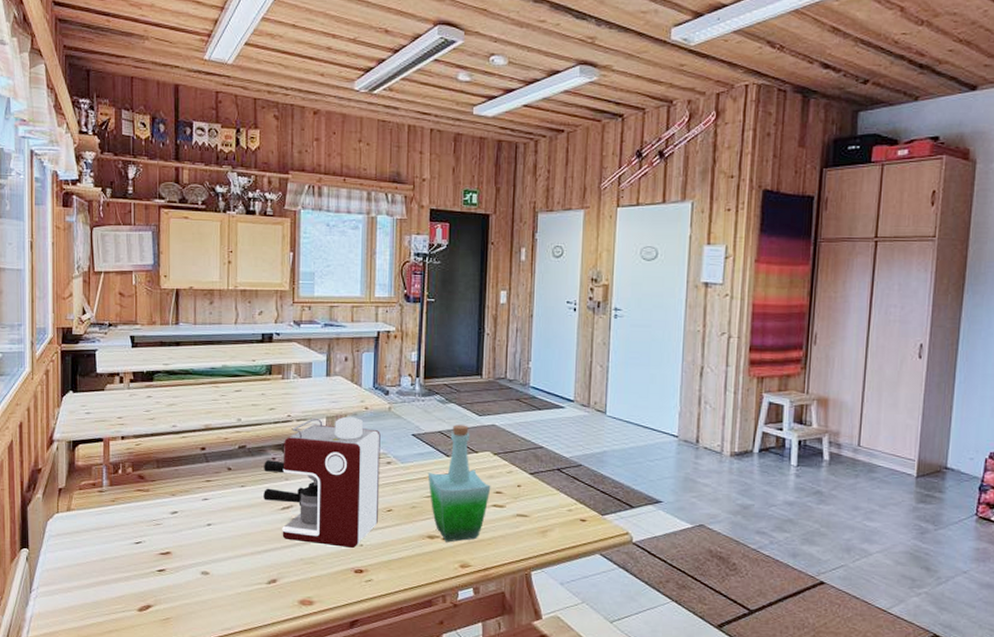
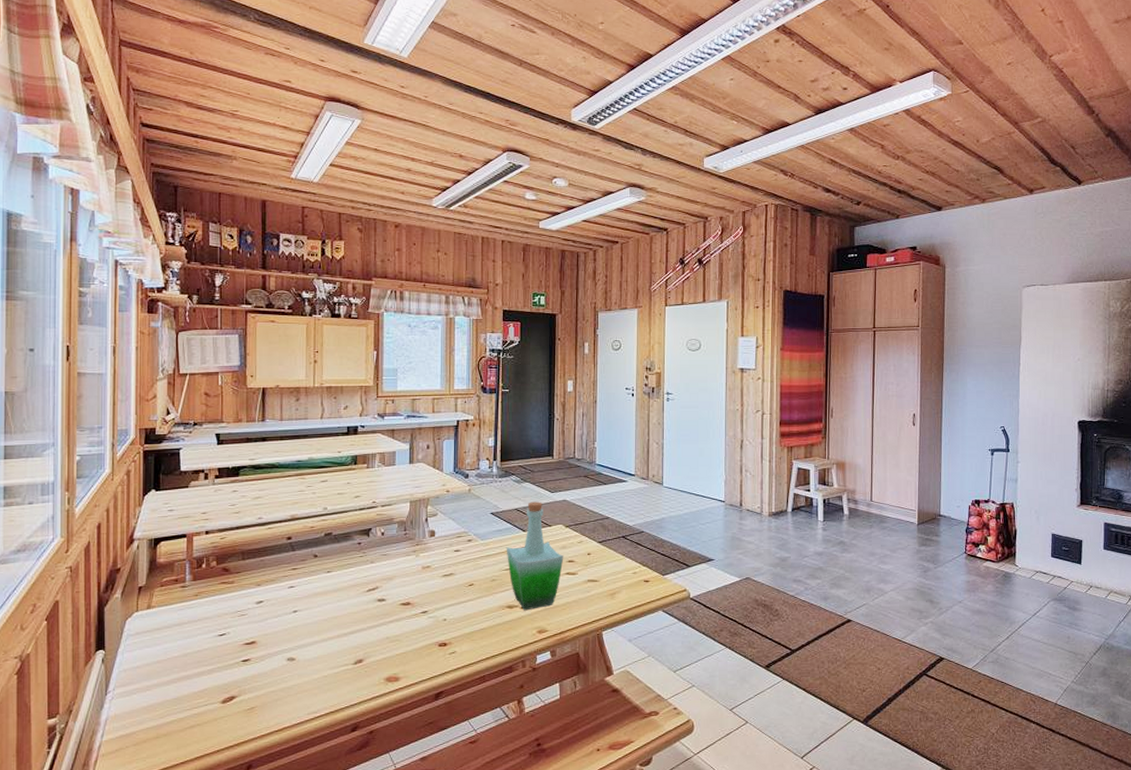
coffee maker: present [264,416,381,549] -> none [350,499,461,624]

